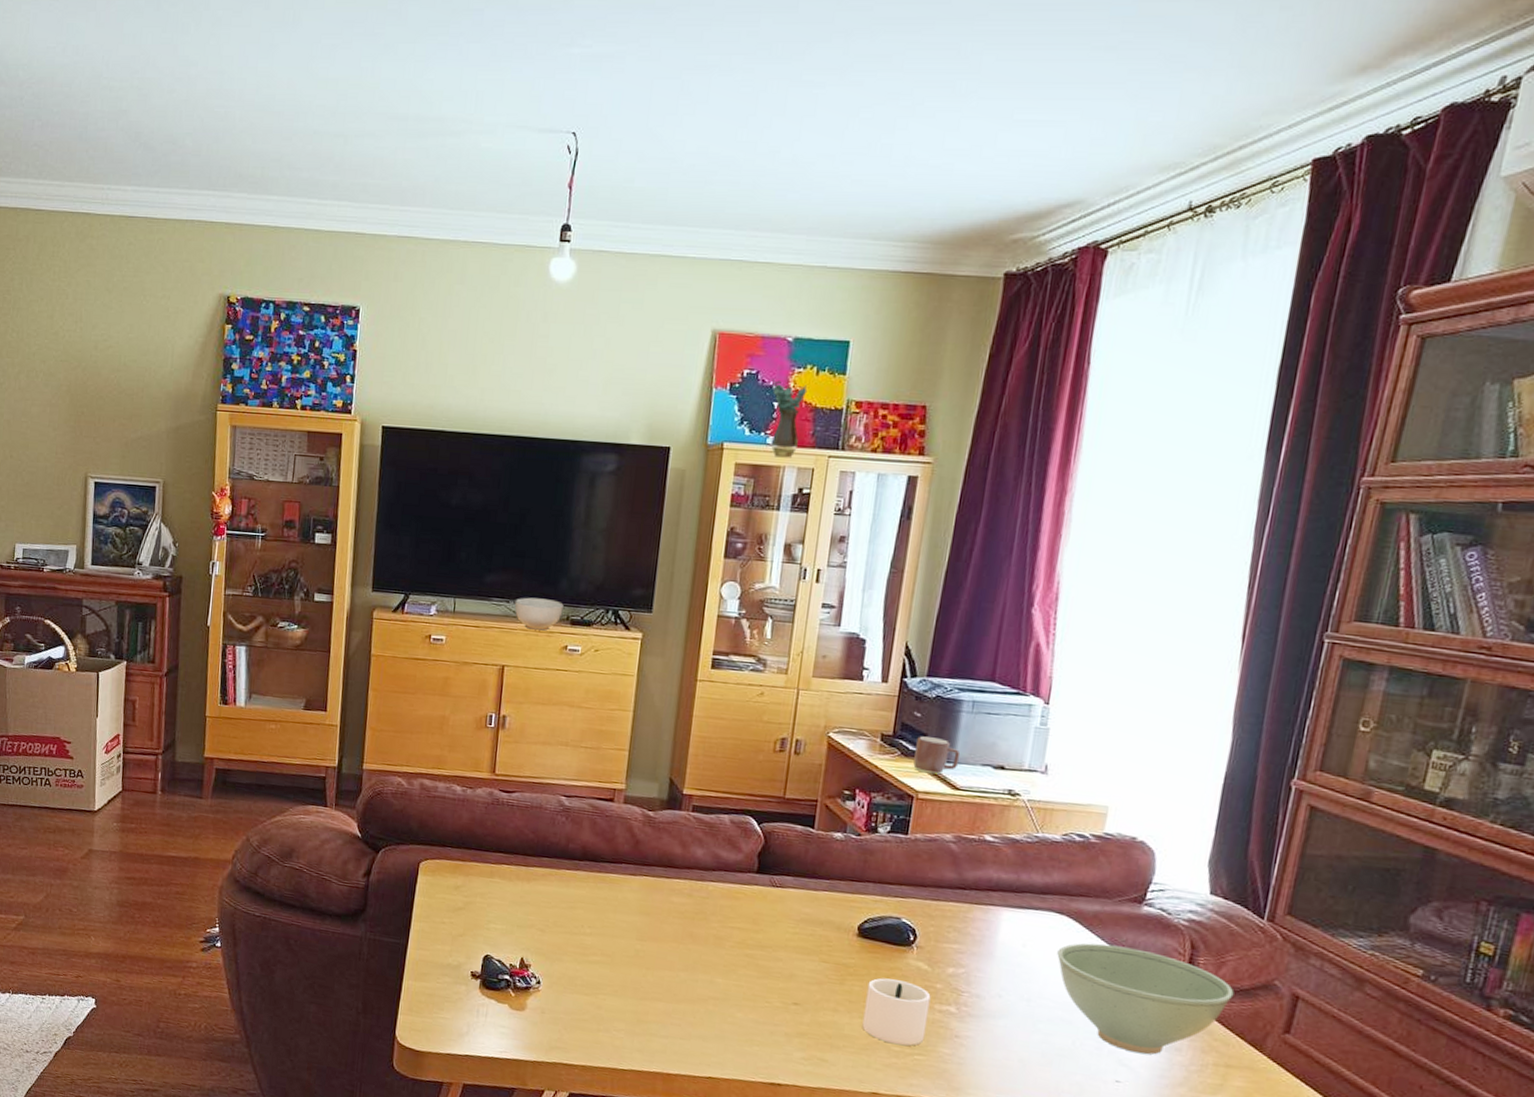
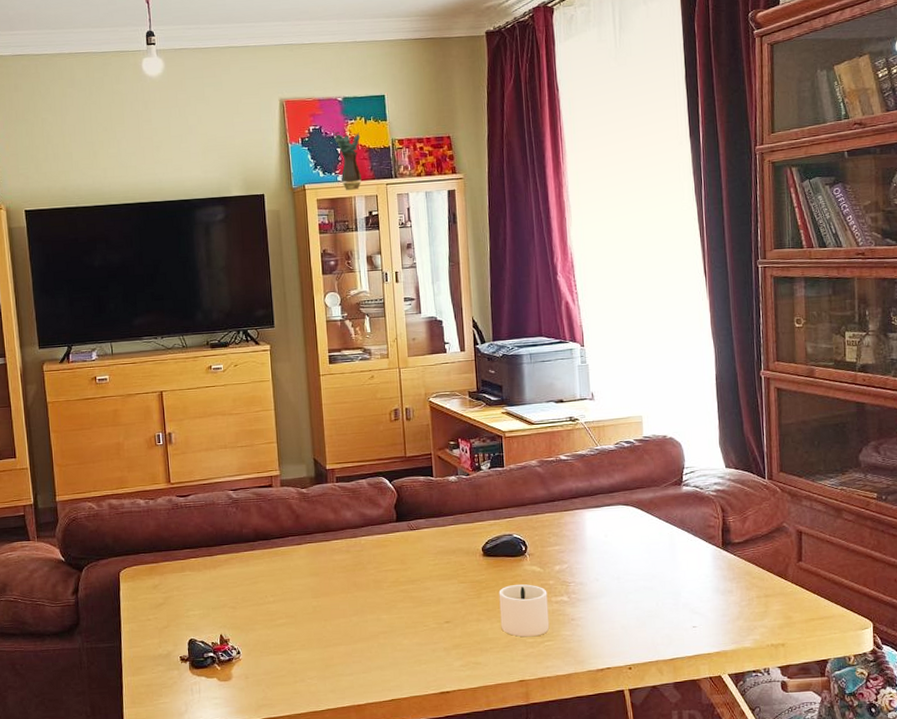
bowl: present [514,597,564,631] -> none [162,330,203,358]
mug: present [913,736,961,775] -> none [495,387,530,416]
bowl: present [1057,943,1235,1055] -> none [631,520,758,602]

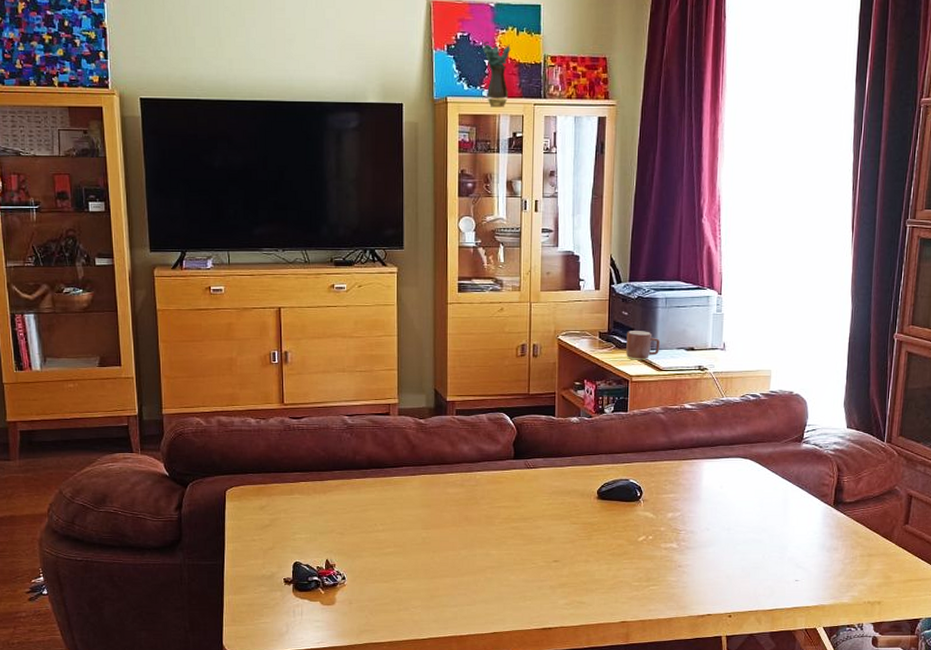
mug: none [495,387,530,416] -> present [626,331,661,360]
candle: present [499,584,550,637] -> none [608,529,658,581]

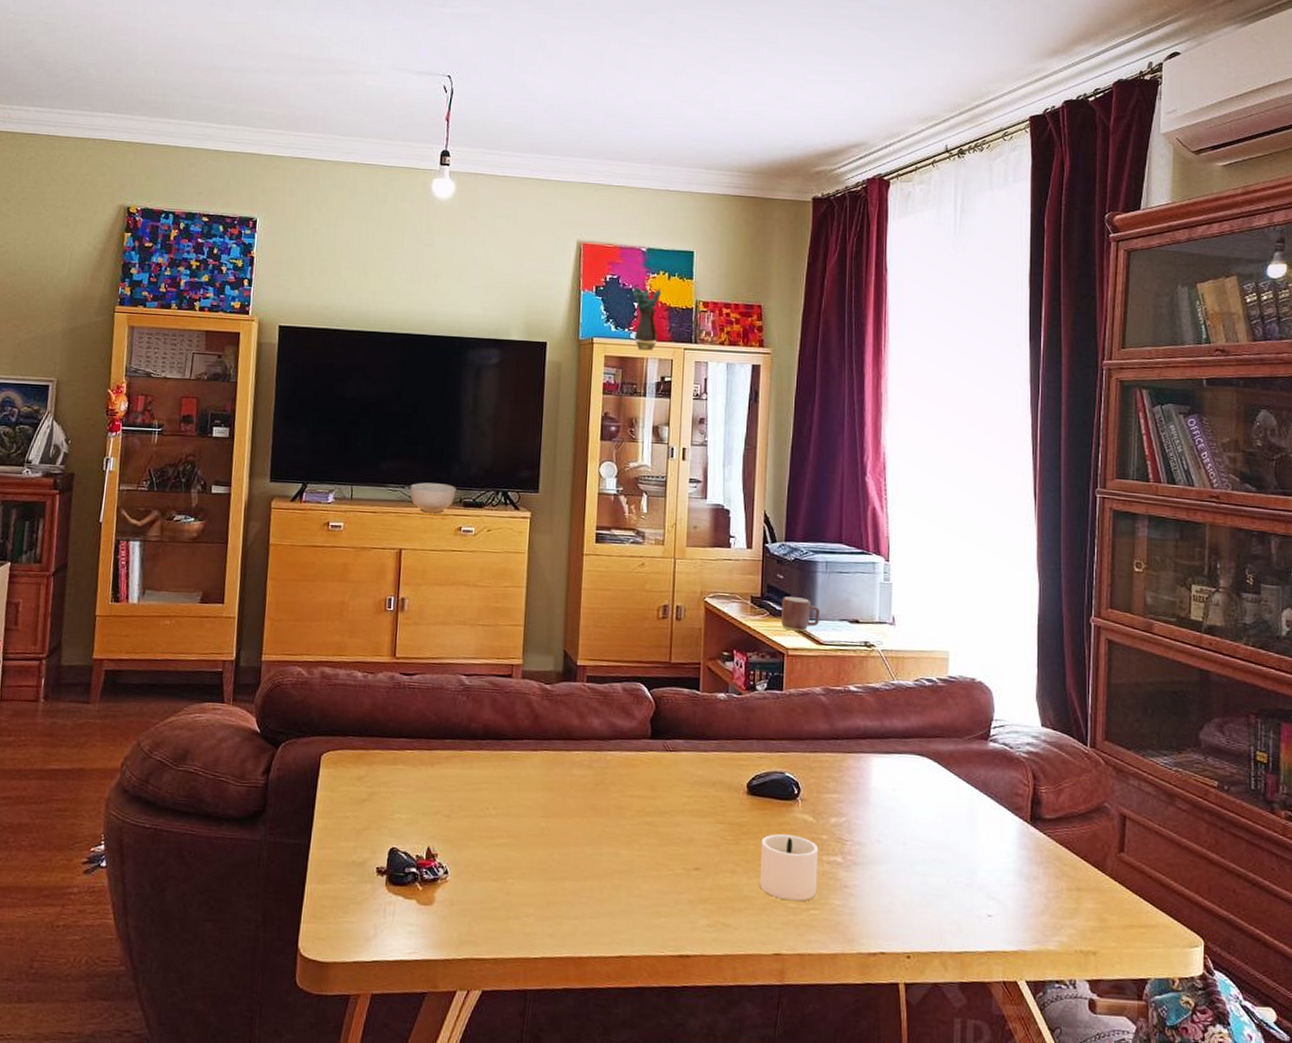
bowl: none [283,245,327,273] -> present [409,482,456,513]
candle: none [608,529,658,581] -> present [759,834,819,902]

